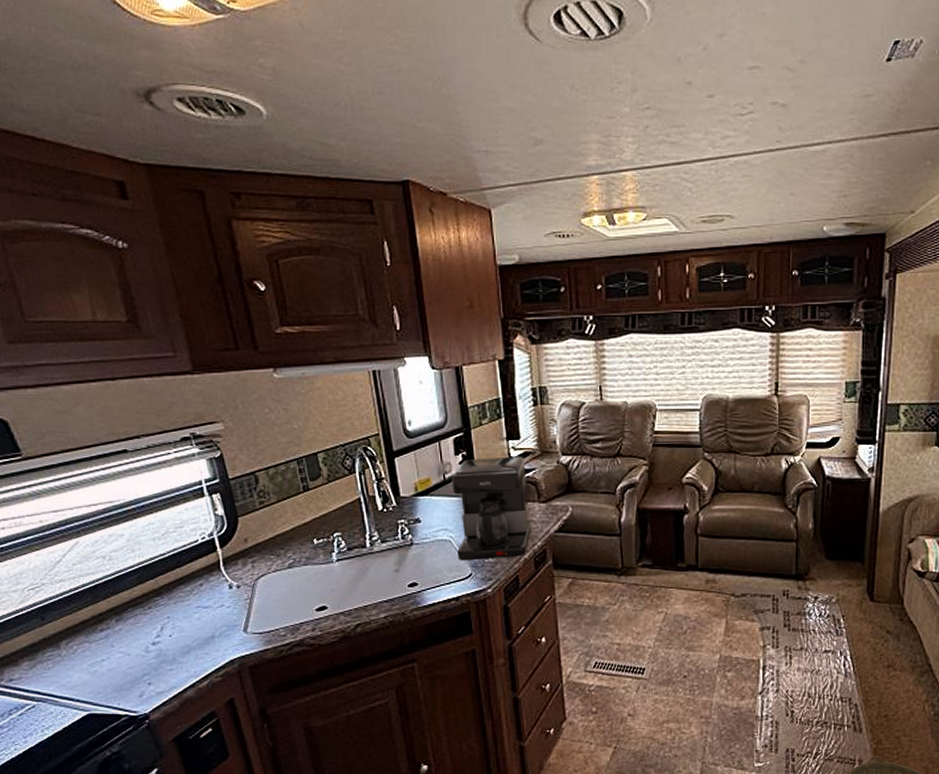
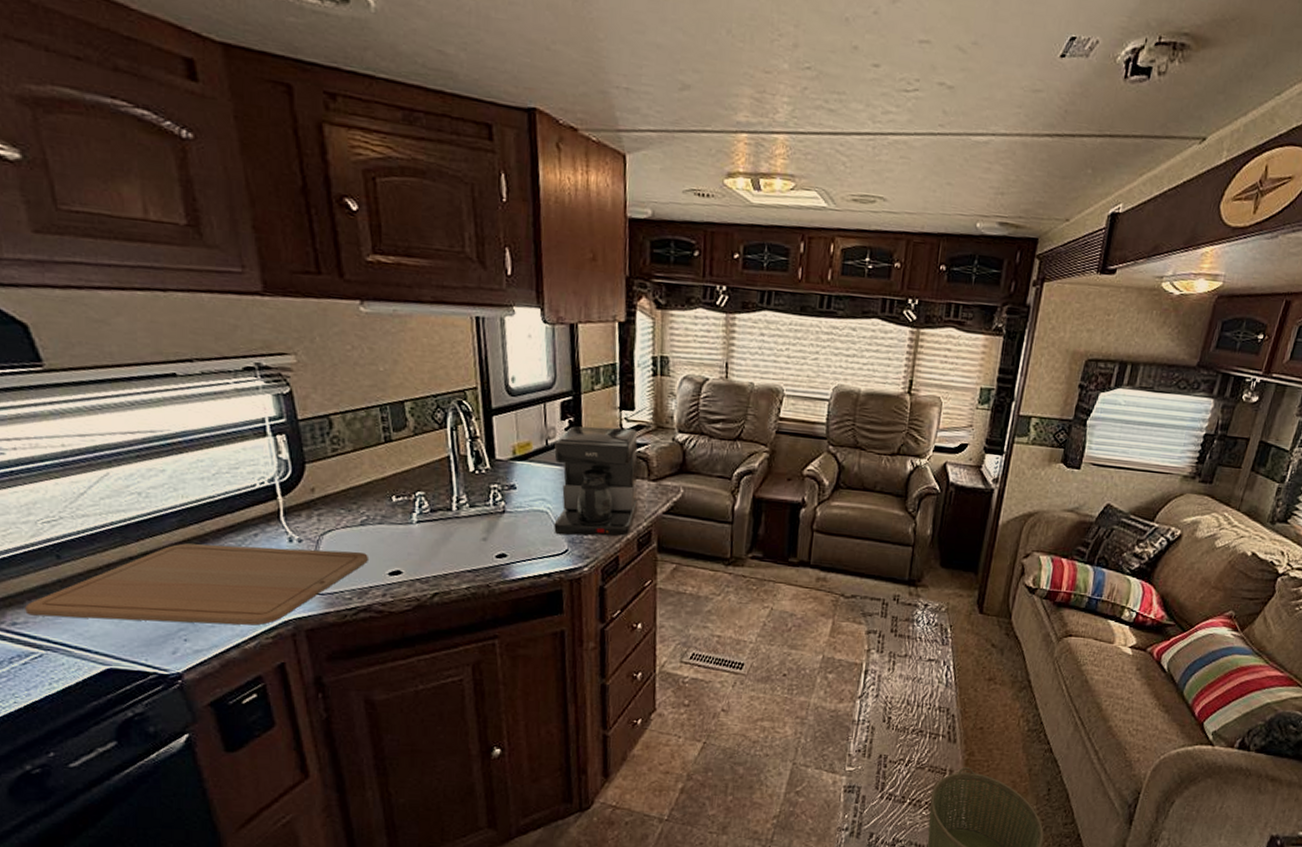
chopping board: none [19,593,297,672] -> present [25,543,368,626]

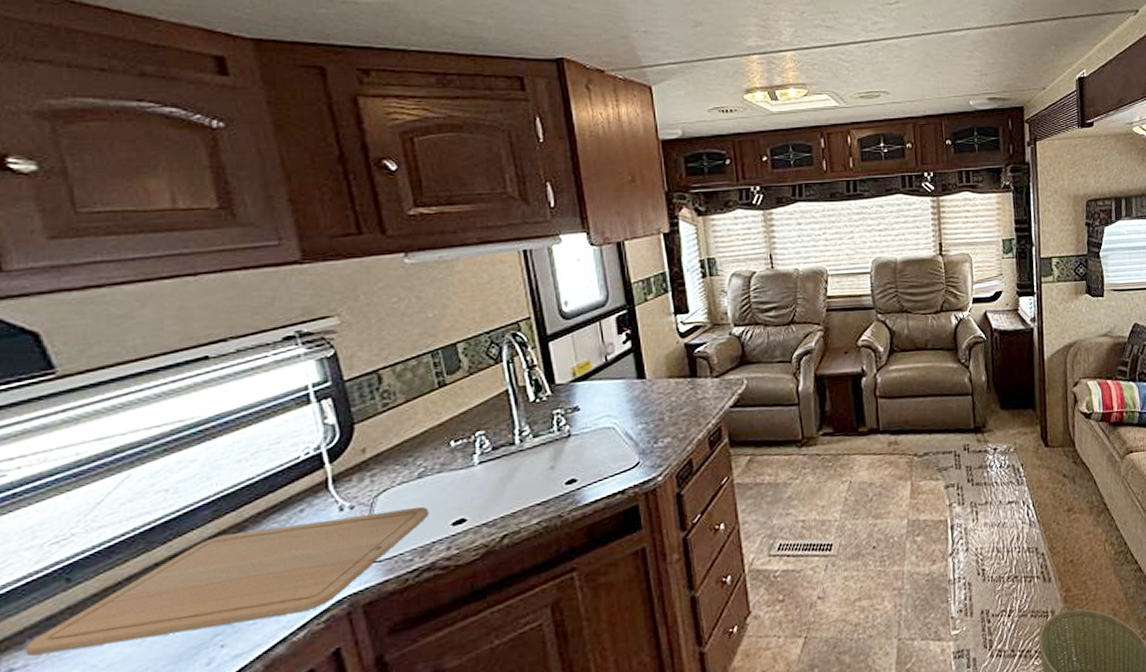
coffee maker: present [554,426,638,536] -> none [614,330,704,449]

